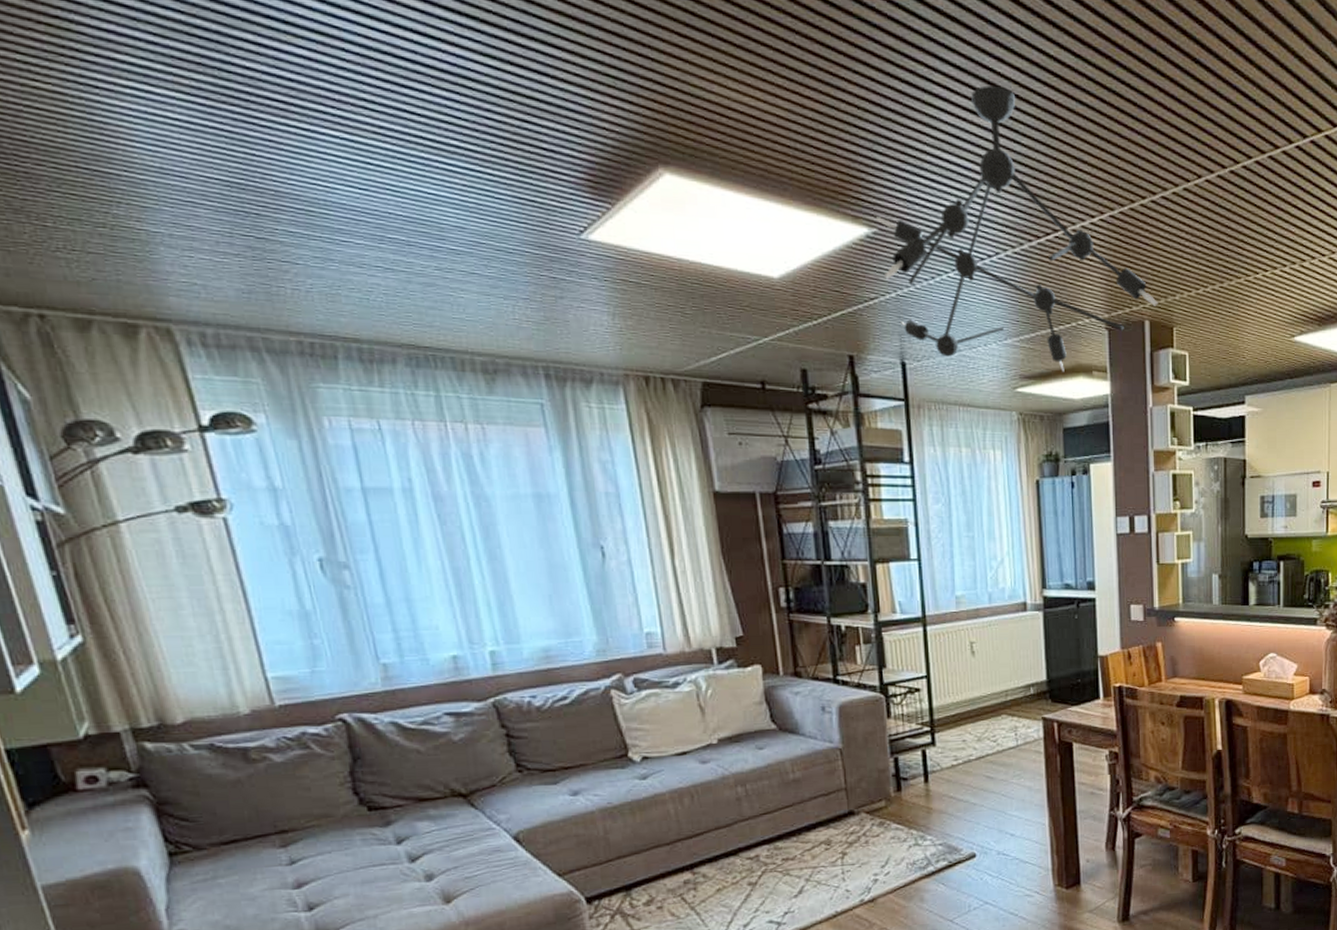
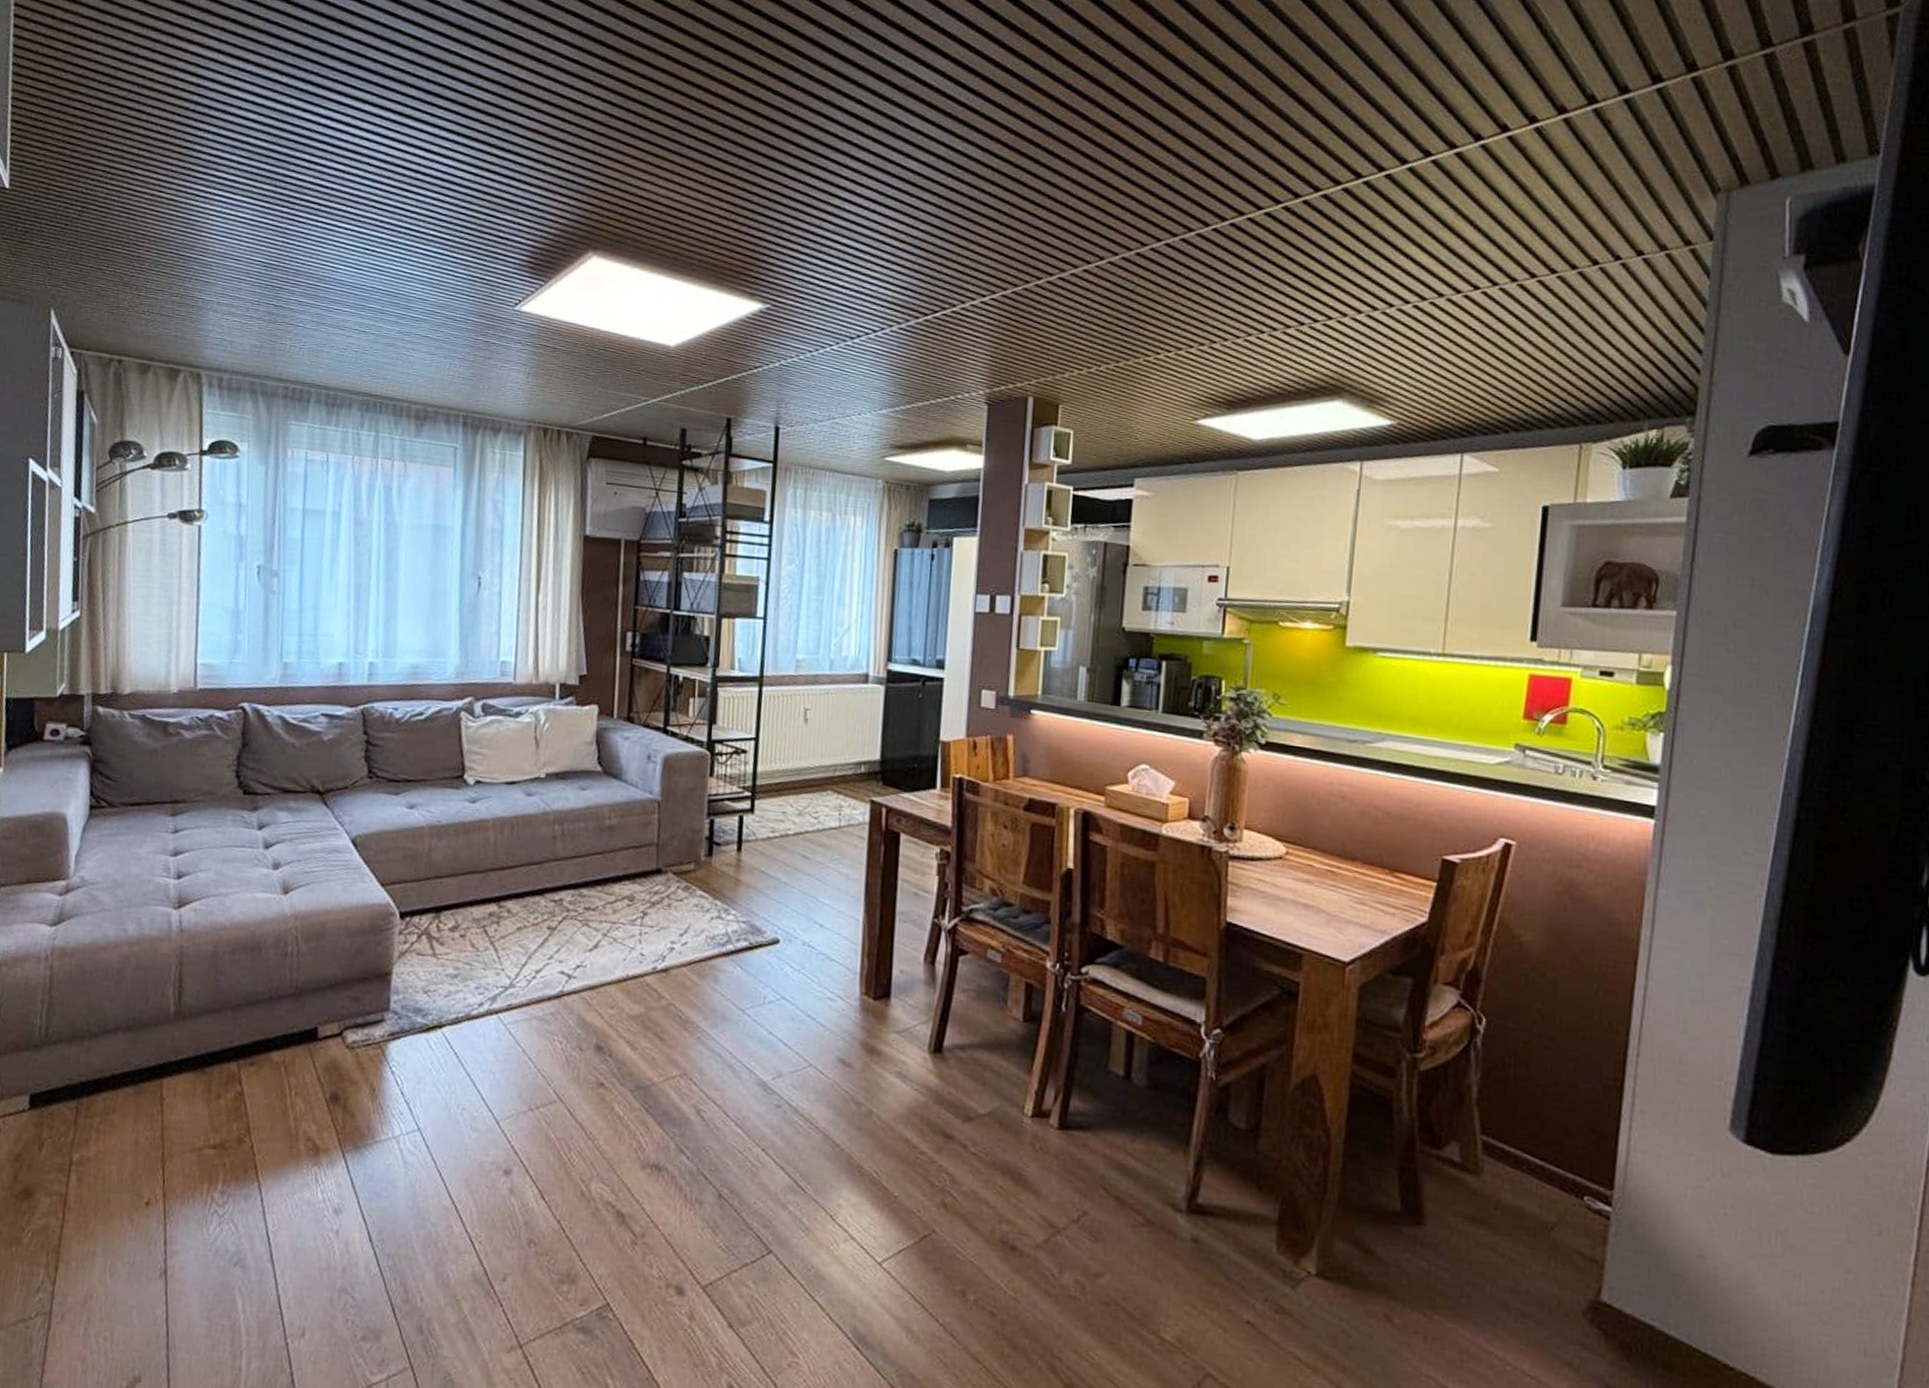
ceiling light fixture: present [877,85,1158,372] -> none [771,178,1045,444]

